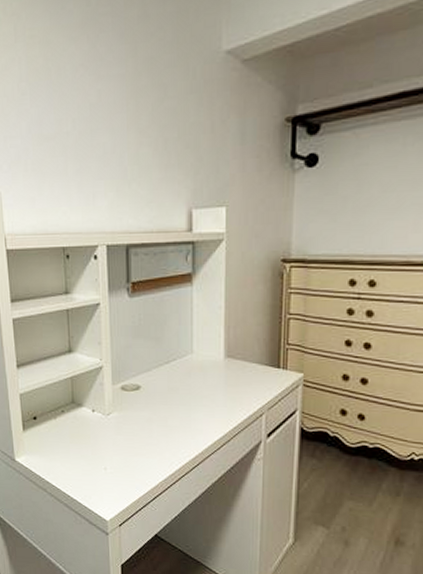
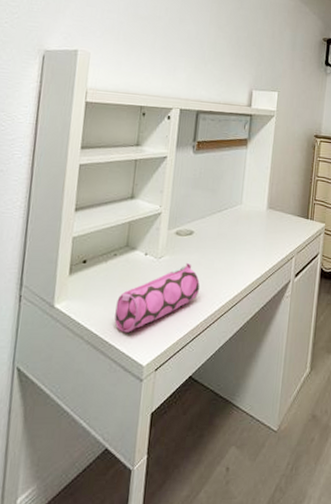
pencil case: none [71,419,155,488] -> present [114,262,200,333]

